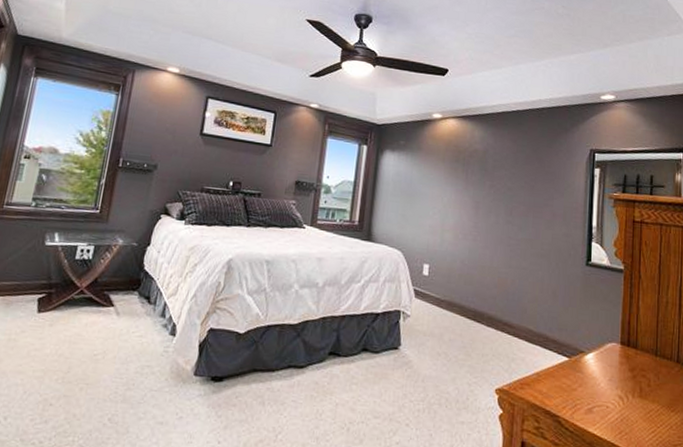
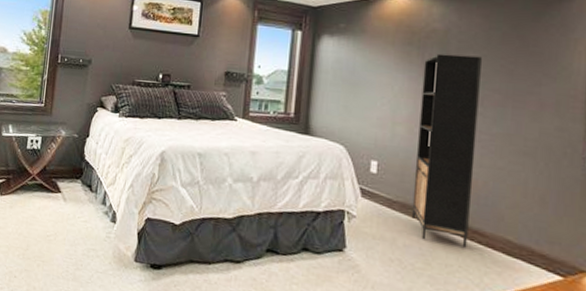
bookshelf: none [456,170,511,339] -> present [411,53,482,248]

